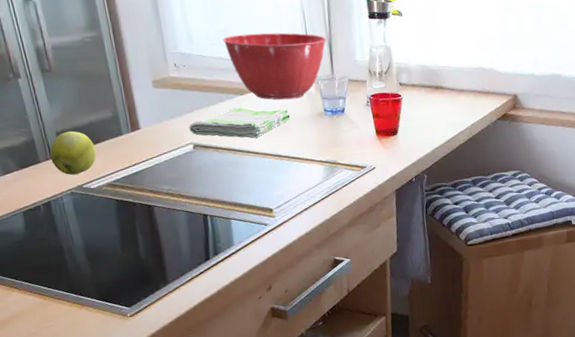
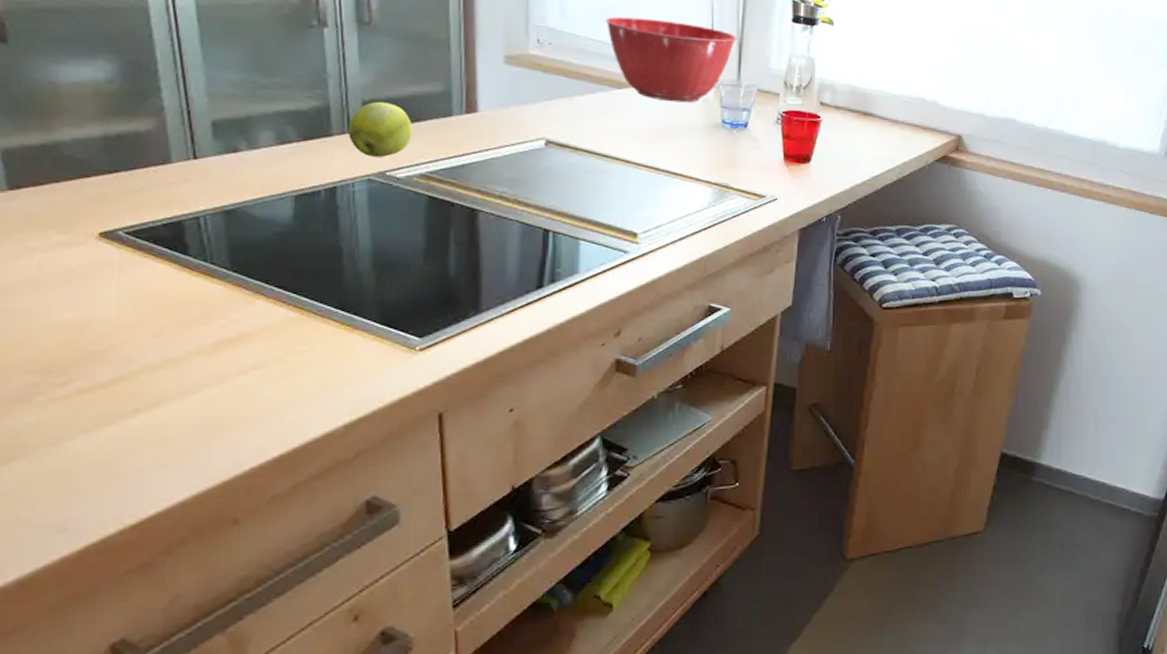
dish towel: present [189,108,291,139] -> none [543,103,678,144]

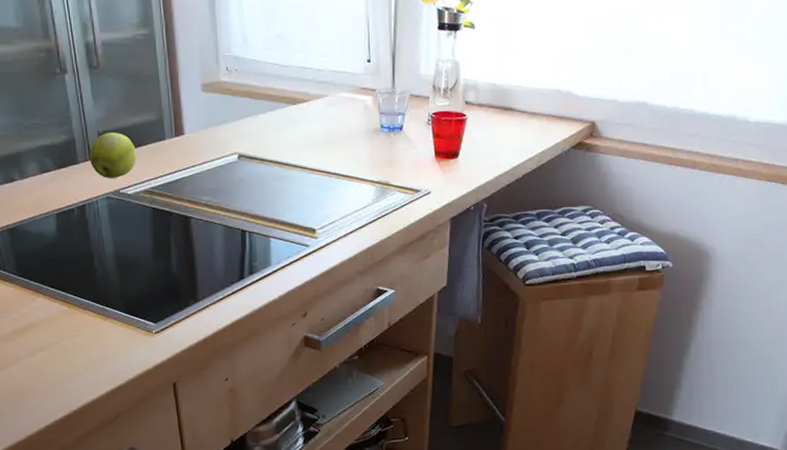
mixing bowl: present [605,16,737,103] -> none [279,39,391,113]

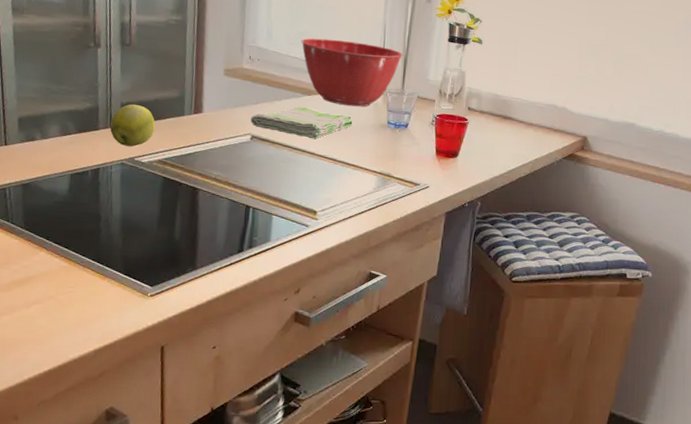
dish towel: none [235,118,344,153] -> present [250,107,353,139]
mixing bowl: none [279,39,391,113] -> present [301,38,403,107]

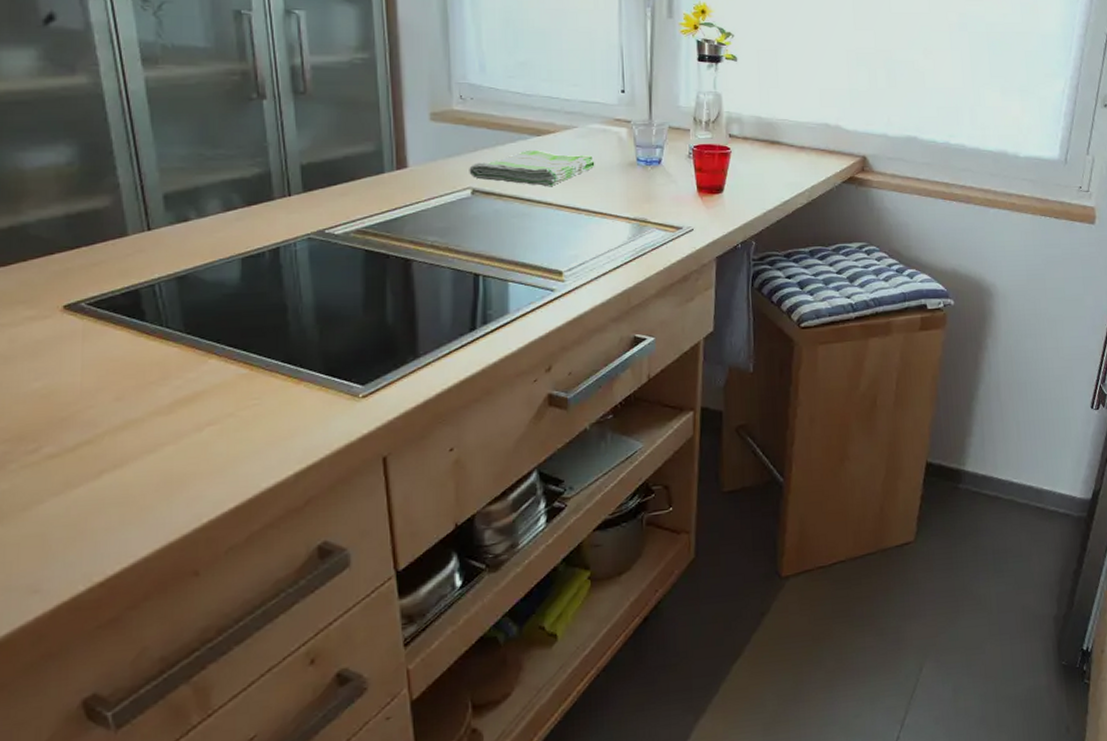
apple: present [110,104,156,147] -> none [289,164,348,217]
mixing bowl: present [301,38,403,107] -> none [522,68,647,145]

